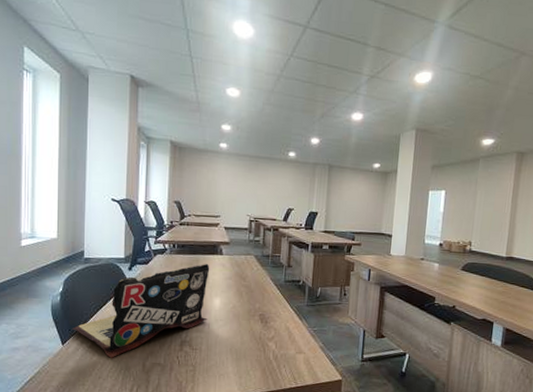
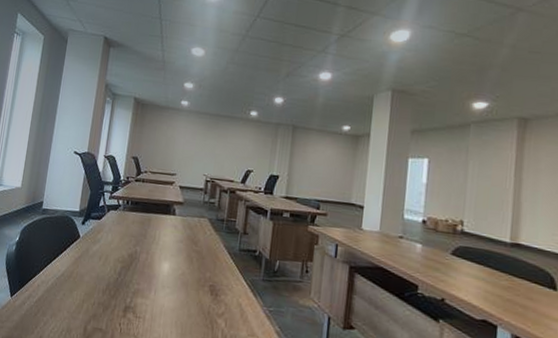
laptop: present [72,264,210,358] -> none [22,223,162,317]

